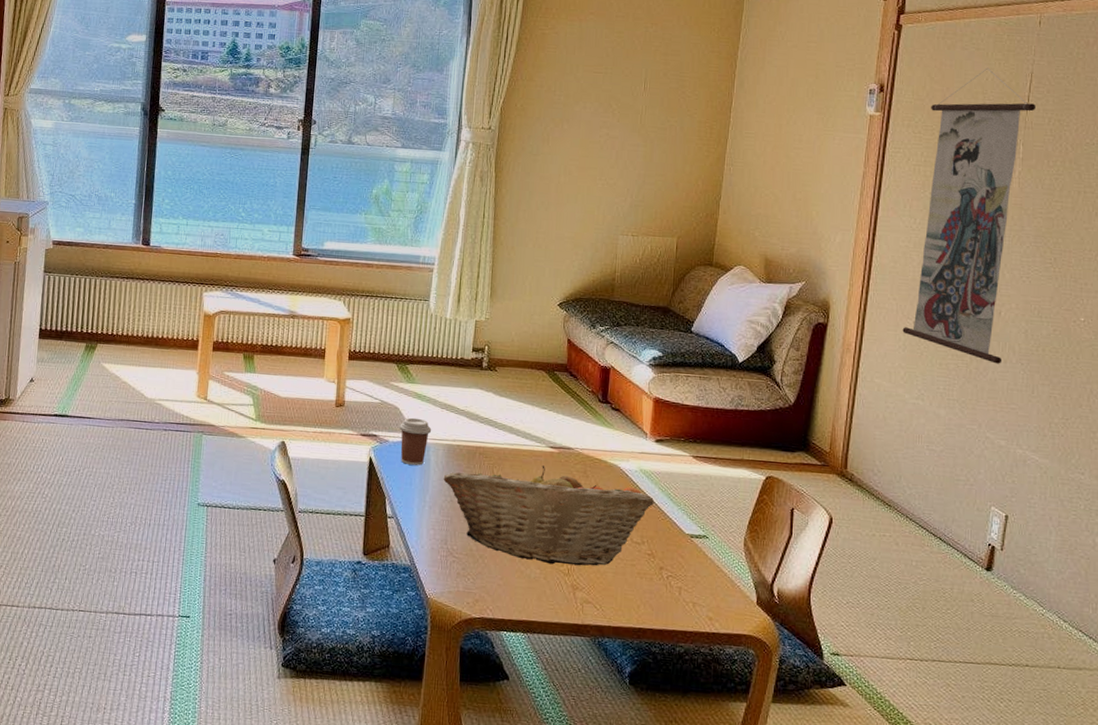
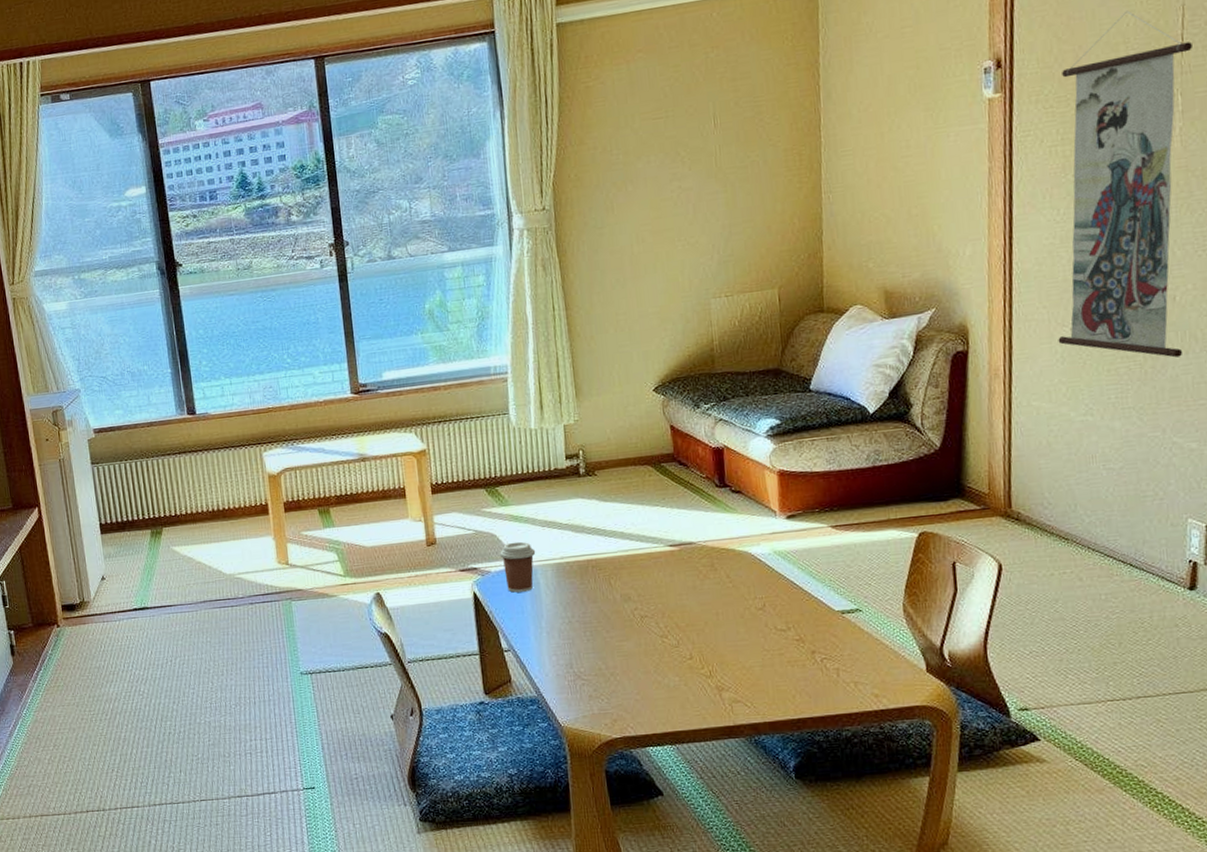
fruit basket: present [443,466,654,566] -> none [557,567,795,670]

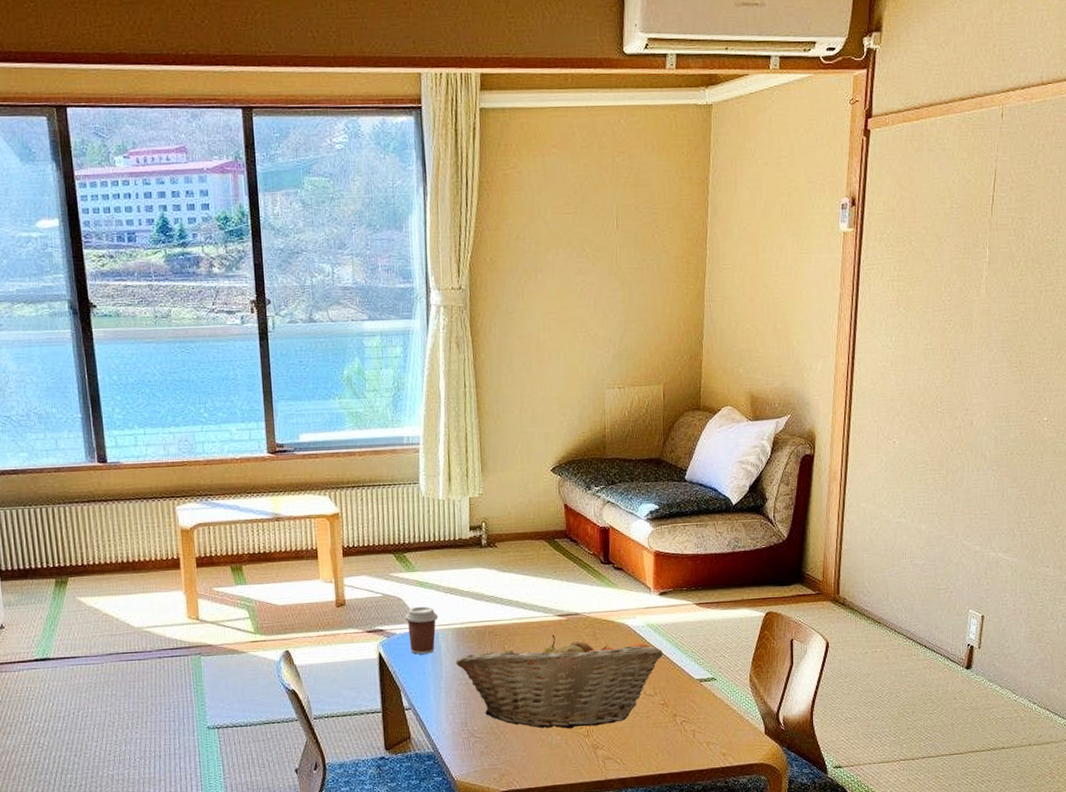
fruit basket: none [557,567,795,670] -> present [456,635,663,729]
wall scroll: present [1058,10,1192,358] -> none [884,169,1000,473]

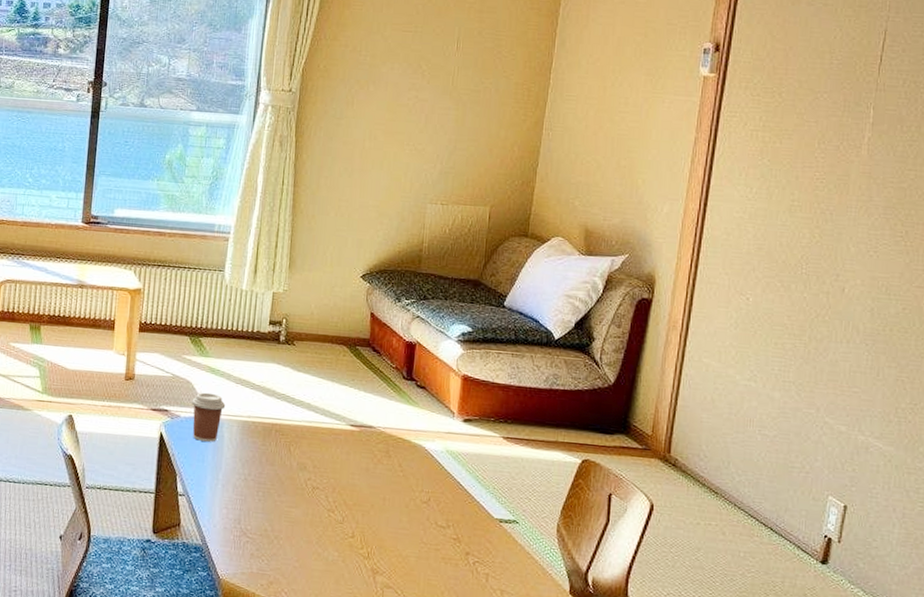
fruit basket: present [456,635,663,729] -> none [237,444,461,550]

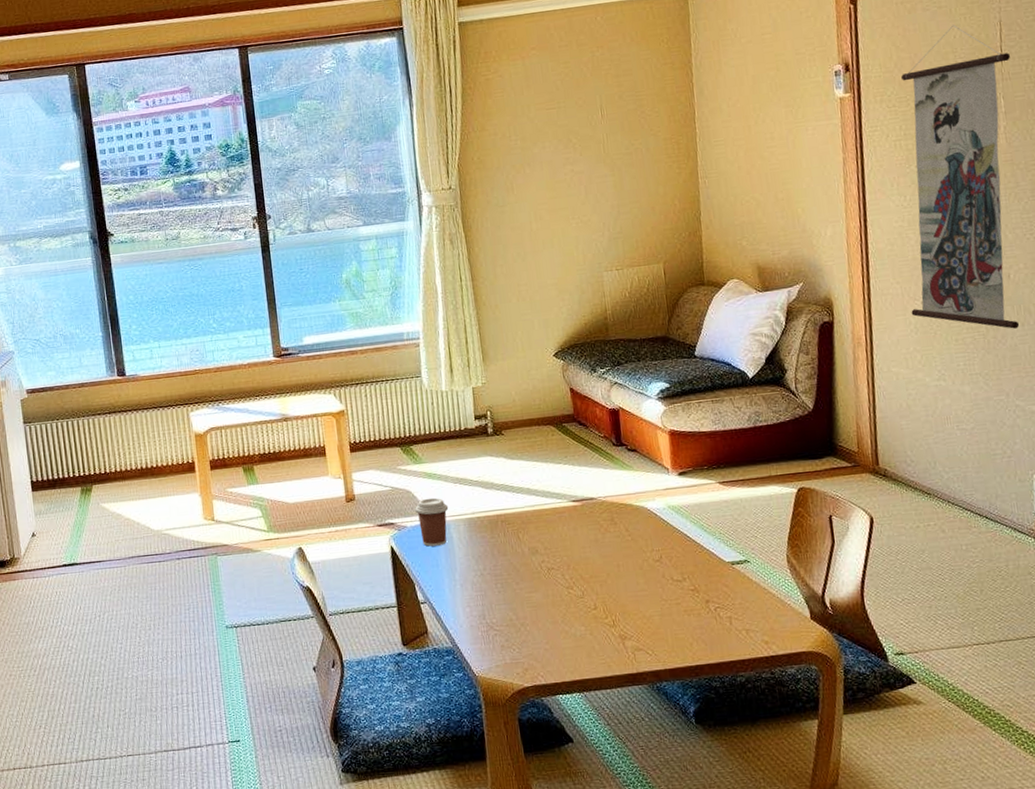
wall scroll: none [734,25,889,344] -> present [901,25,1020,329]

